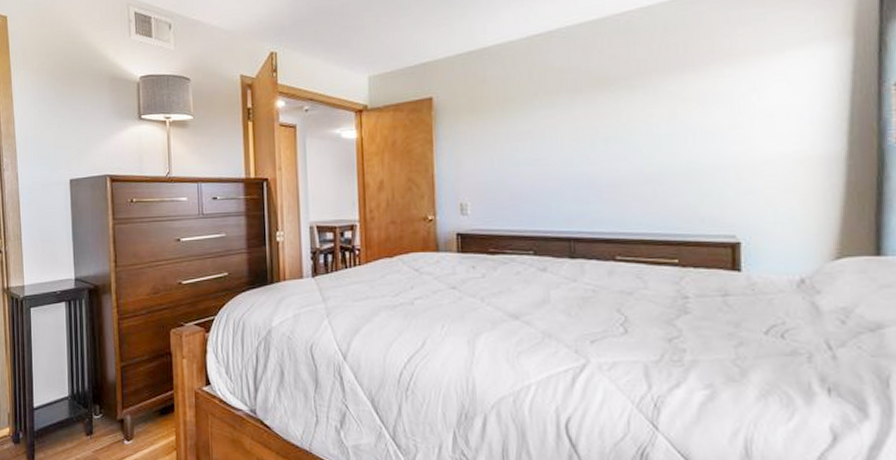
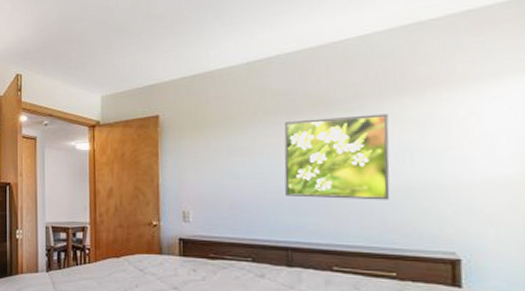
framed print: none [565,91,673,184] -> present [284,114,390,200]

